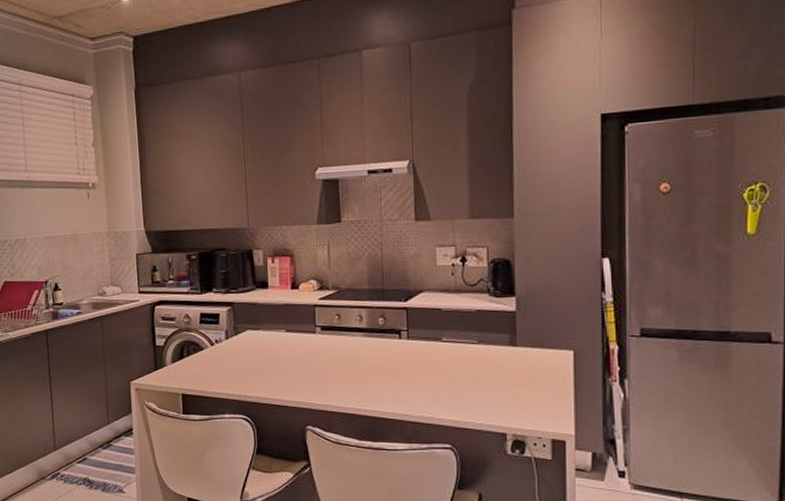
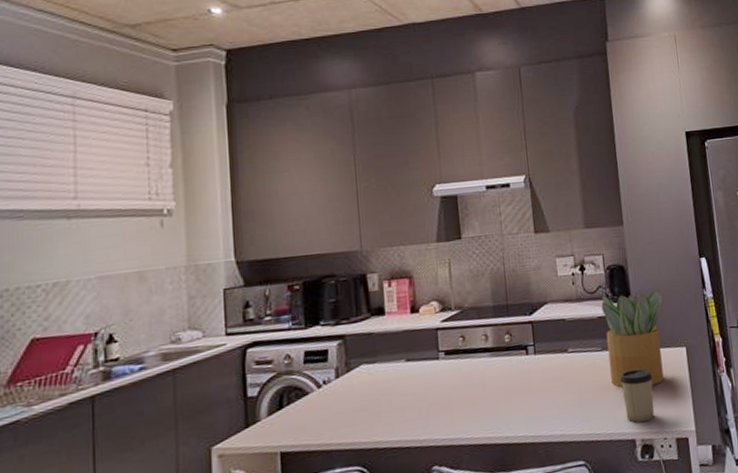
potted plant: none [481,288,552,384] -> present [601,290,664,388]
cup: none [494,366,531,419] -> present [619,369,654,423]

